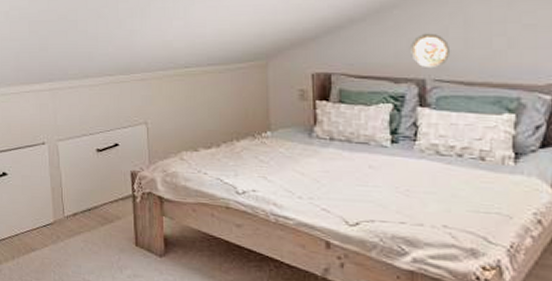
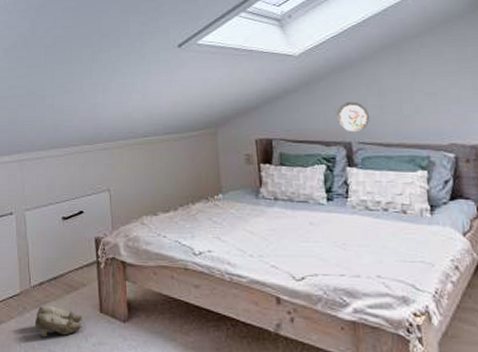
slippers: none [68,235,118,267] -> present [35,305,84,338]

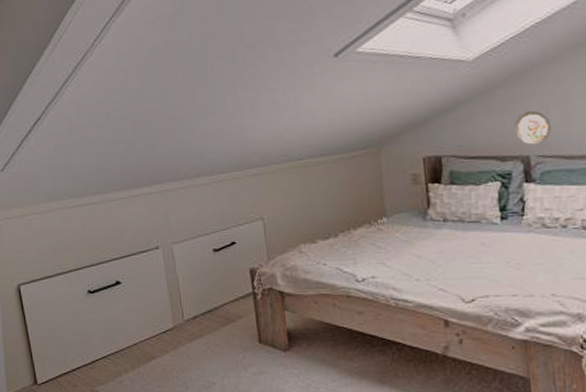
slippers: present [35,305,84,338] -> none [191,338,242,370]

